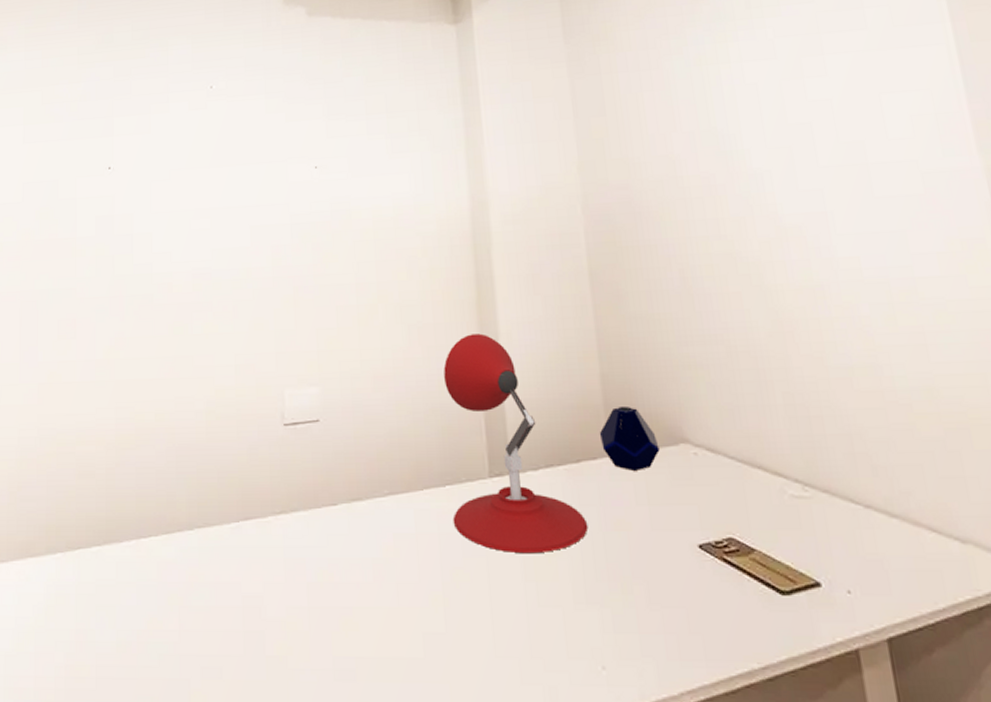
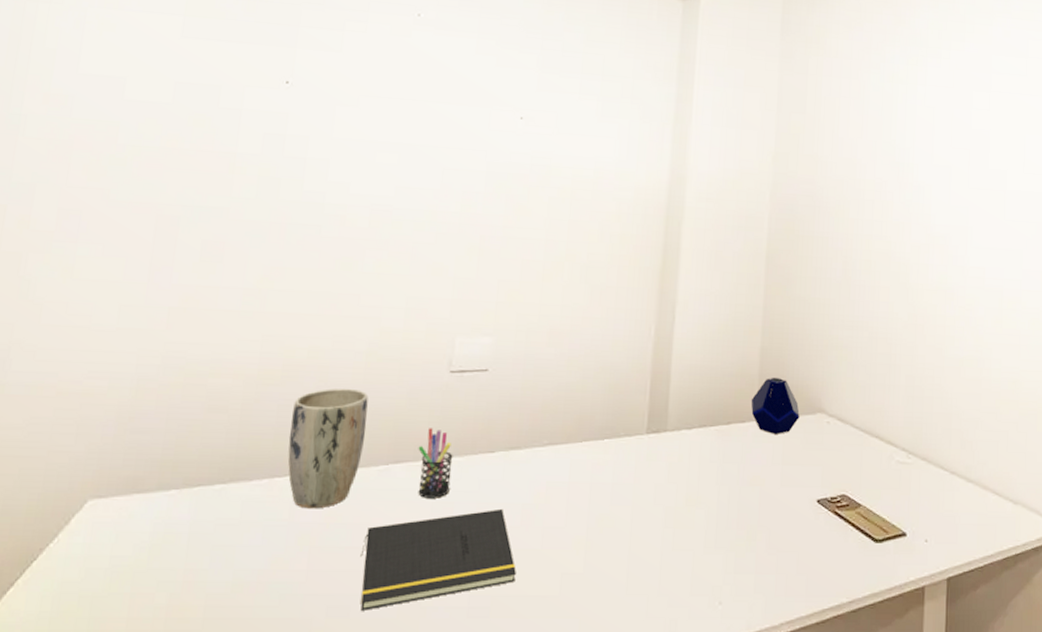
plant pot: none [148,447,215,568] -> present [287,388,369,509]
notepad: none [225,564,377,672] -> present [360,508,516,611]
pen holder: none [264,483,300,555] -> present [418,428,453,498]
desk lamp: present [443,333,588,554] -> none [606,300,728,504]

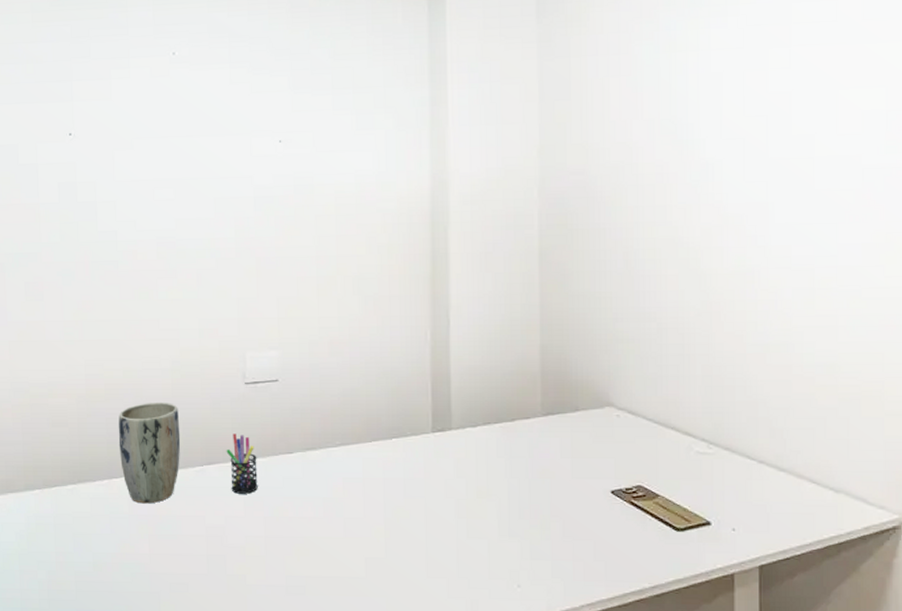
notepad: present [360,508,516,611] -> none [190,502,325,587]
speaker: present [751,377,800,434] -> none [534,373,587,429]

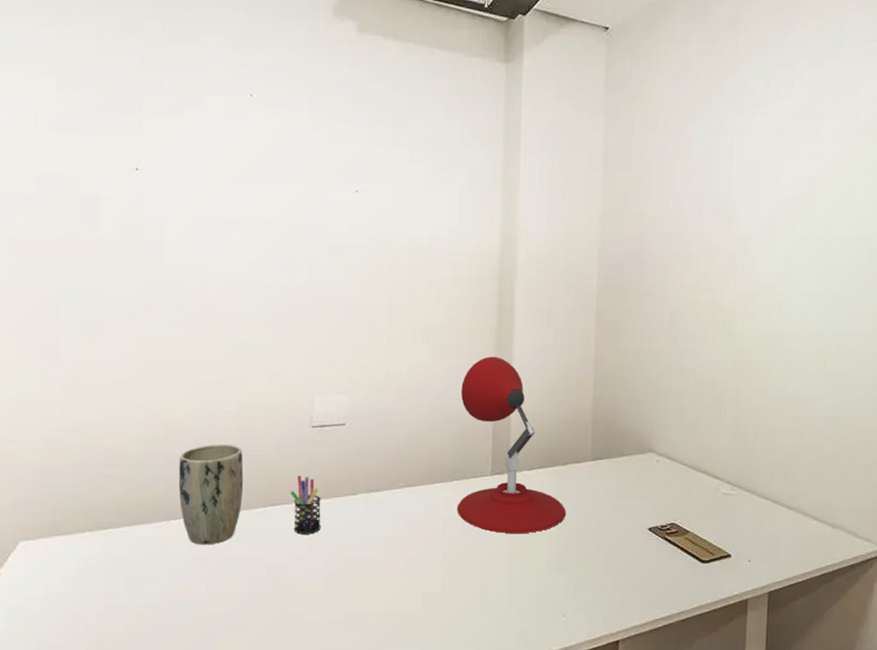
desk lamp: none [396,306,517,496] -> present [457,357,566,534]

